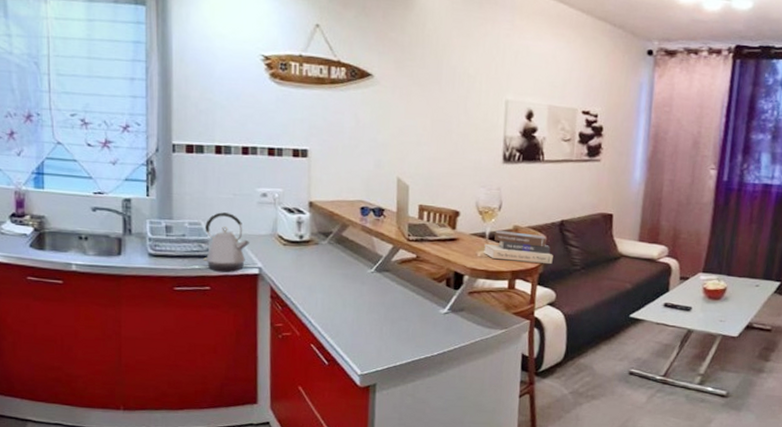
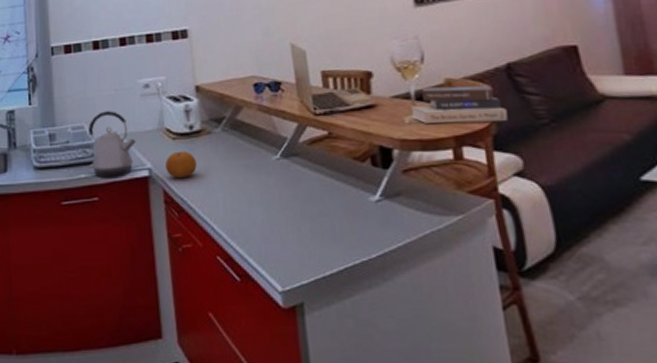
fruit: none [275,256,303,279] -> present [166,151,197,179]

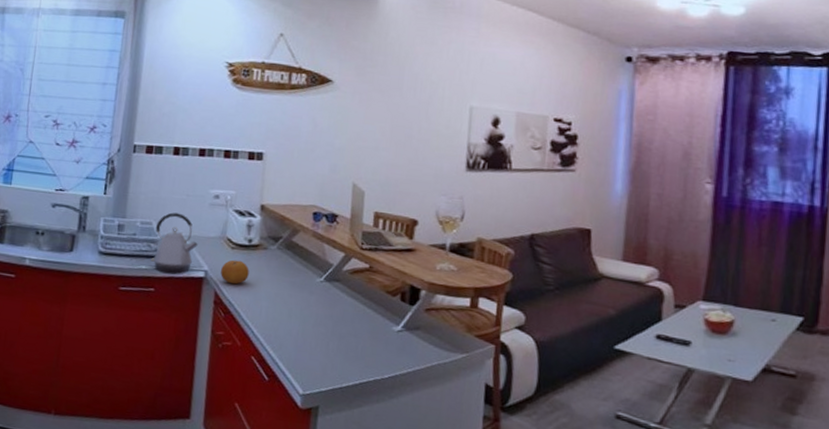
books: present [411,85,508,125] -> none [442,242,522,283]

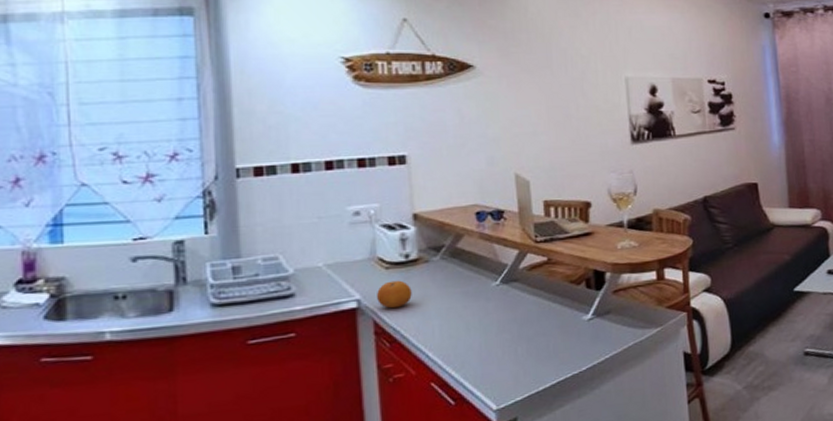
kettle: present [151,212,199,275] -> none [284,240,344,315]

